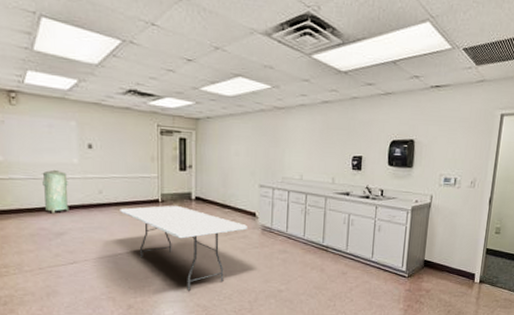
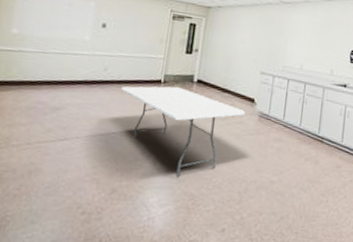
trash can: present [42,169,69,214] -> none [48,45,77,88]

